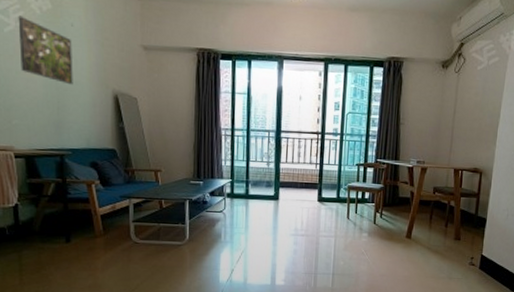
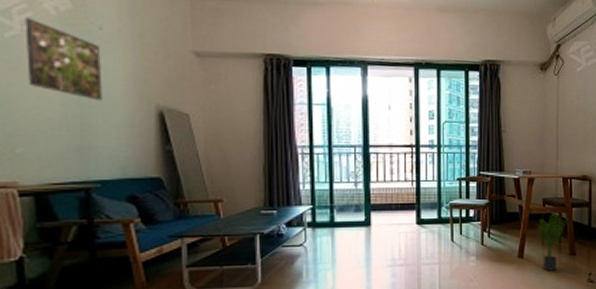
potted plant: none [426,200,455,252] -> present [536,212,567,271]

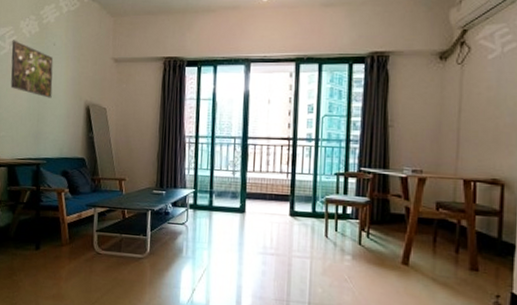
potted plant: present [536,212,567,271] -> none [427,218,468,286]

